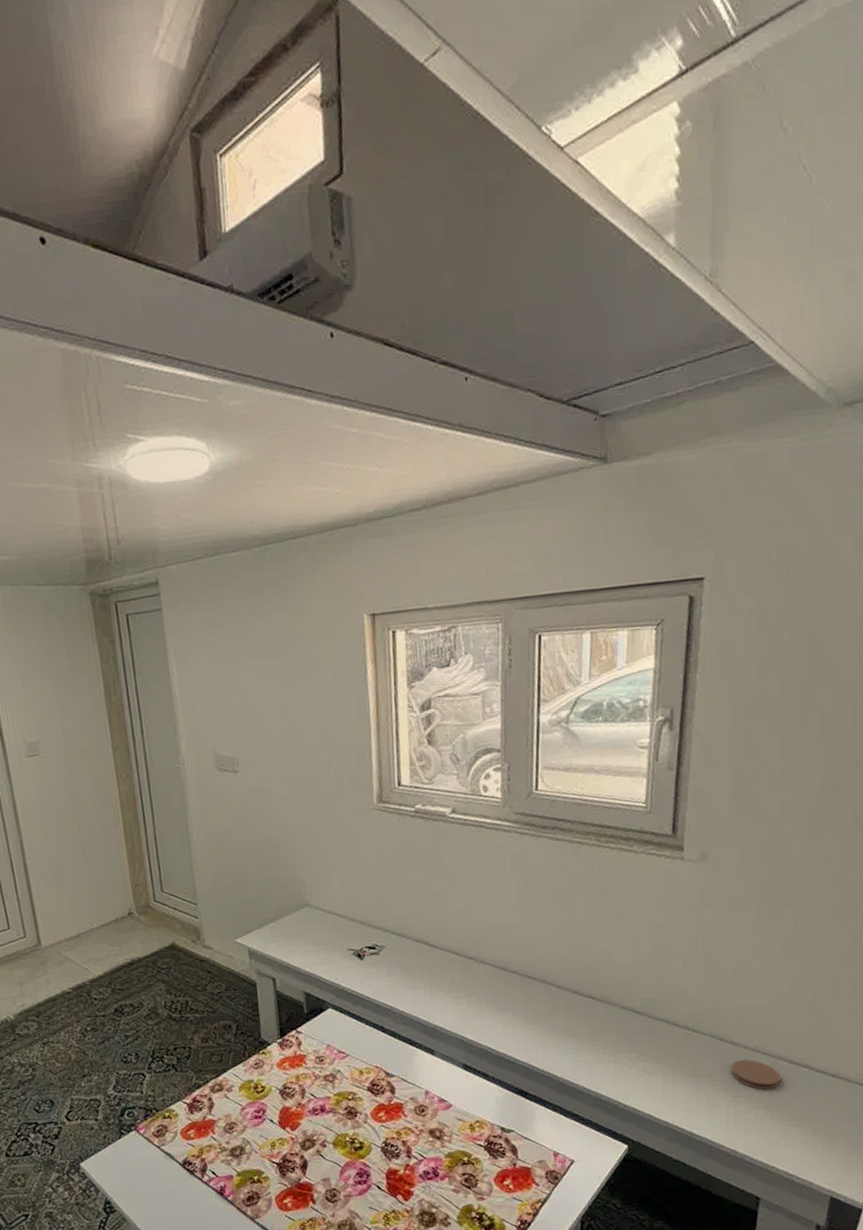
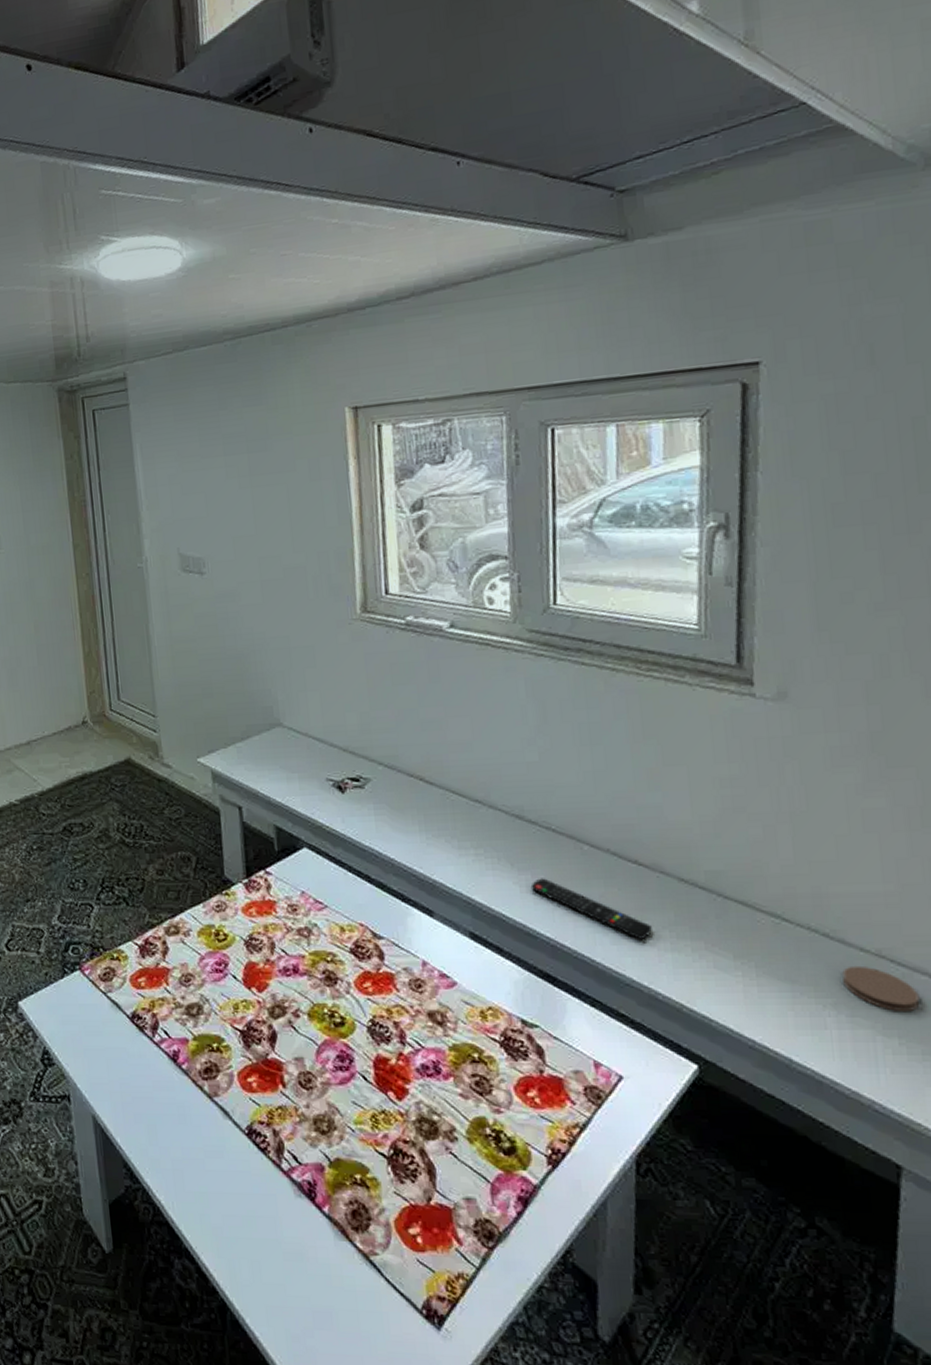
remote control: none [511,1015,601,1056] -> present [530,878,653,939]

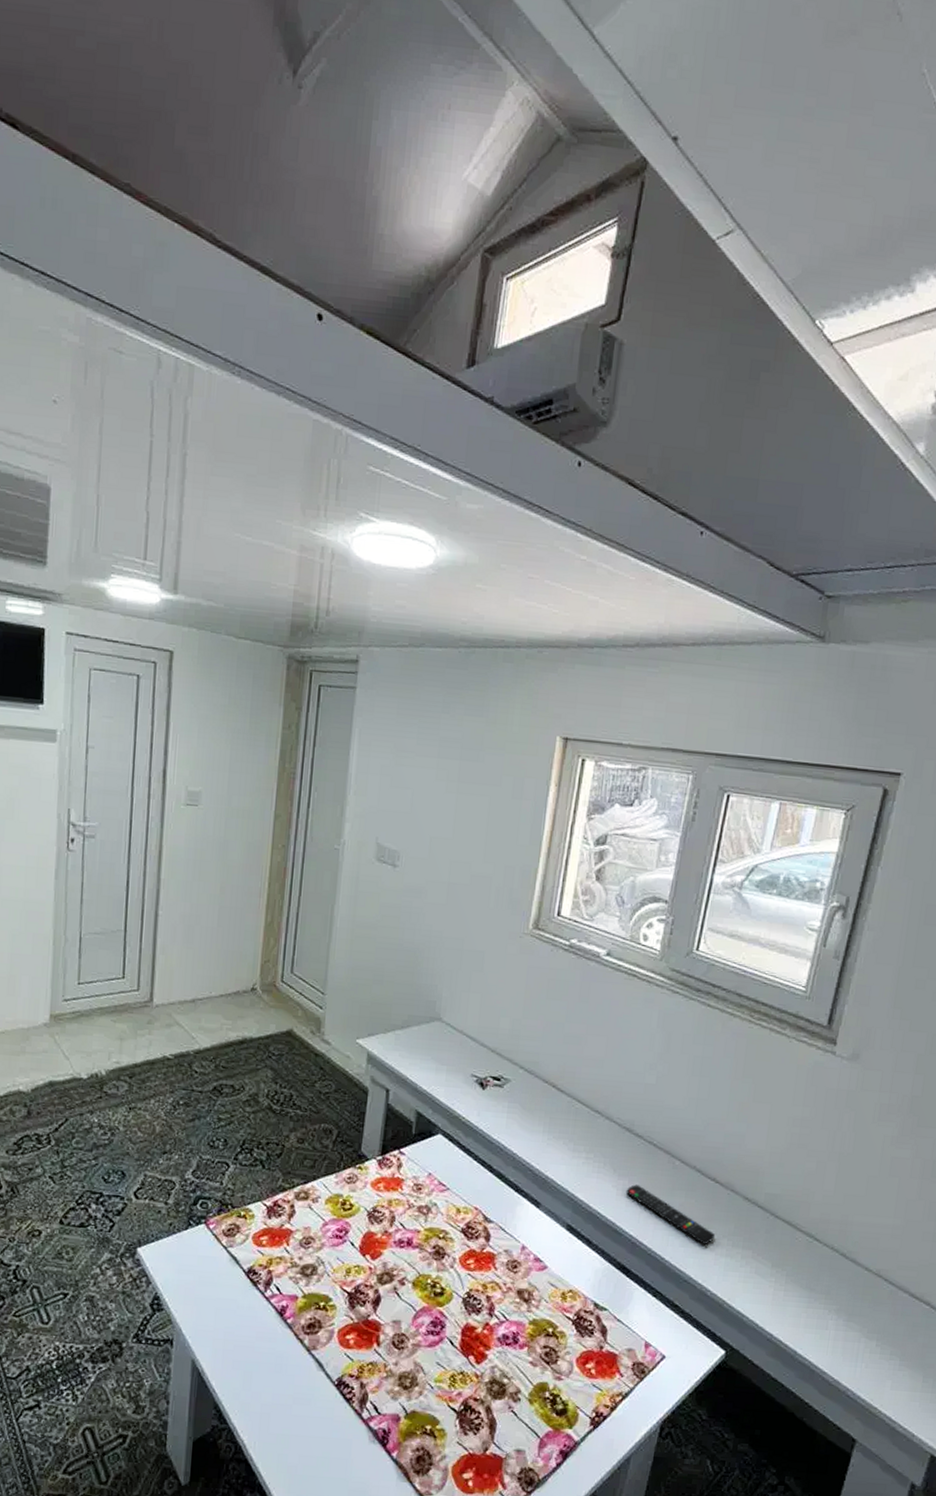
coaster: present [842,965,920,1013] -> none [847,1281,899,1321]

